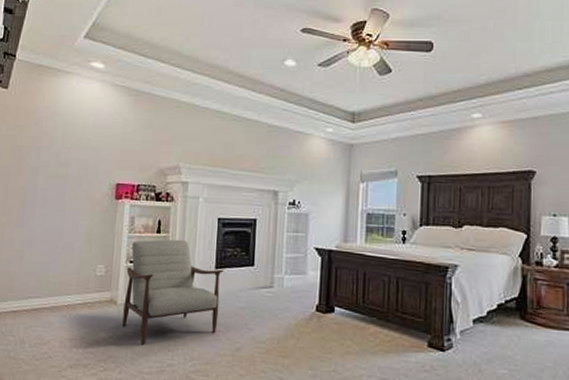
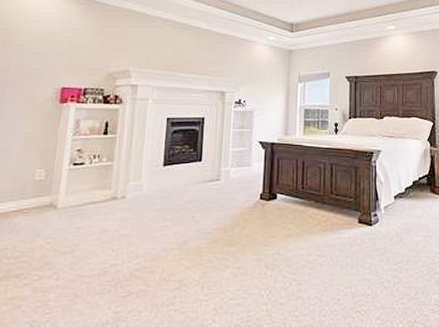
chair: present [122,239,224,346] -> none [62,139,172,248]

